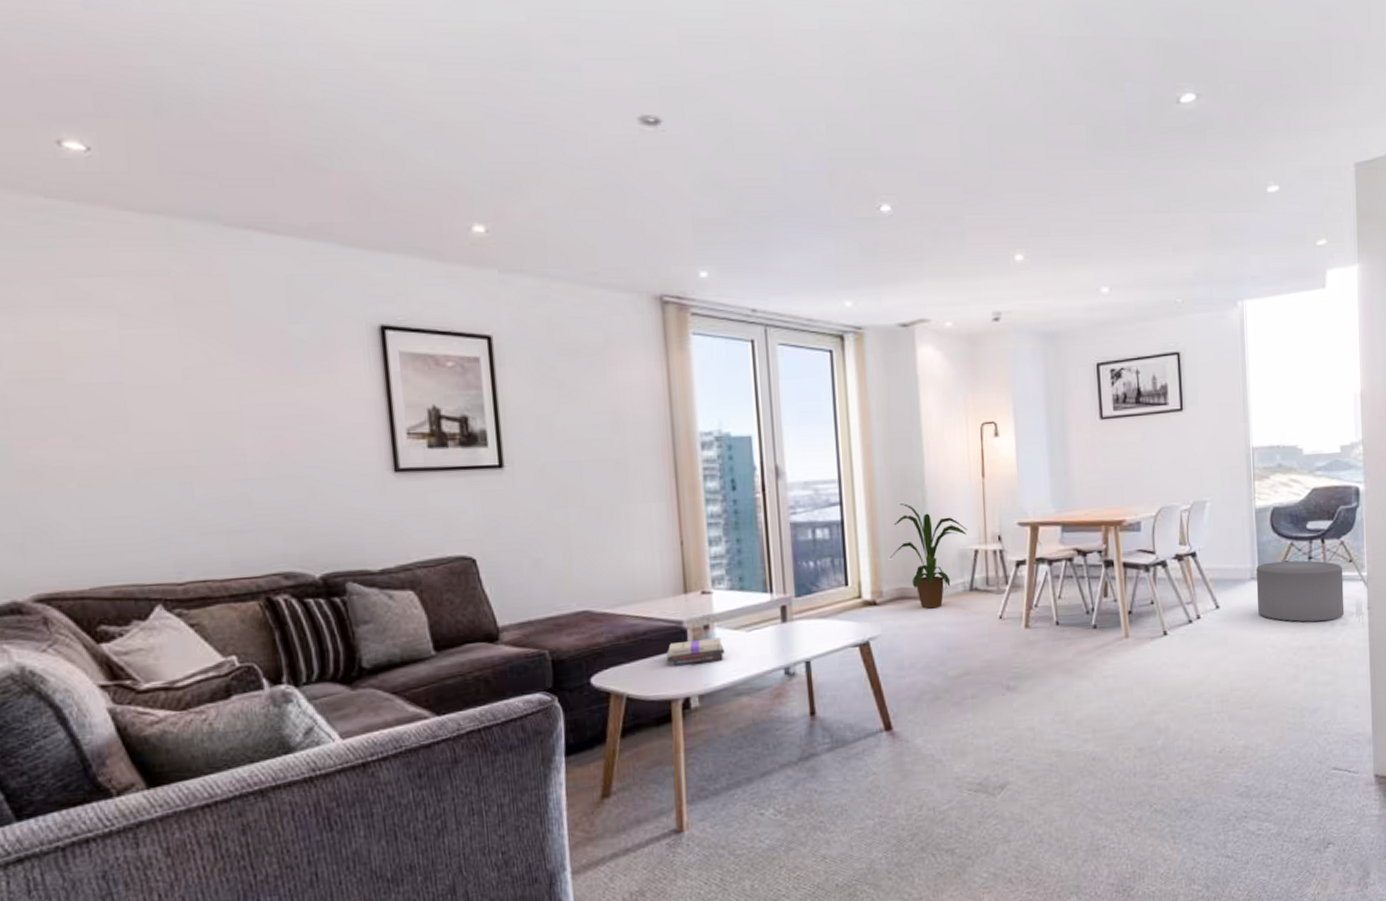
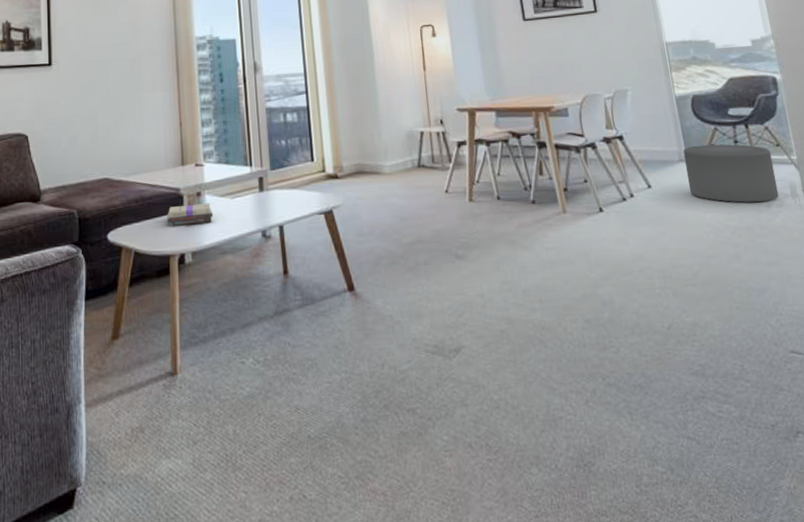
house plant: present [890,503,968,609] -> none [348,92,413,183]

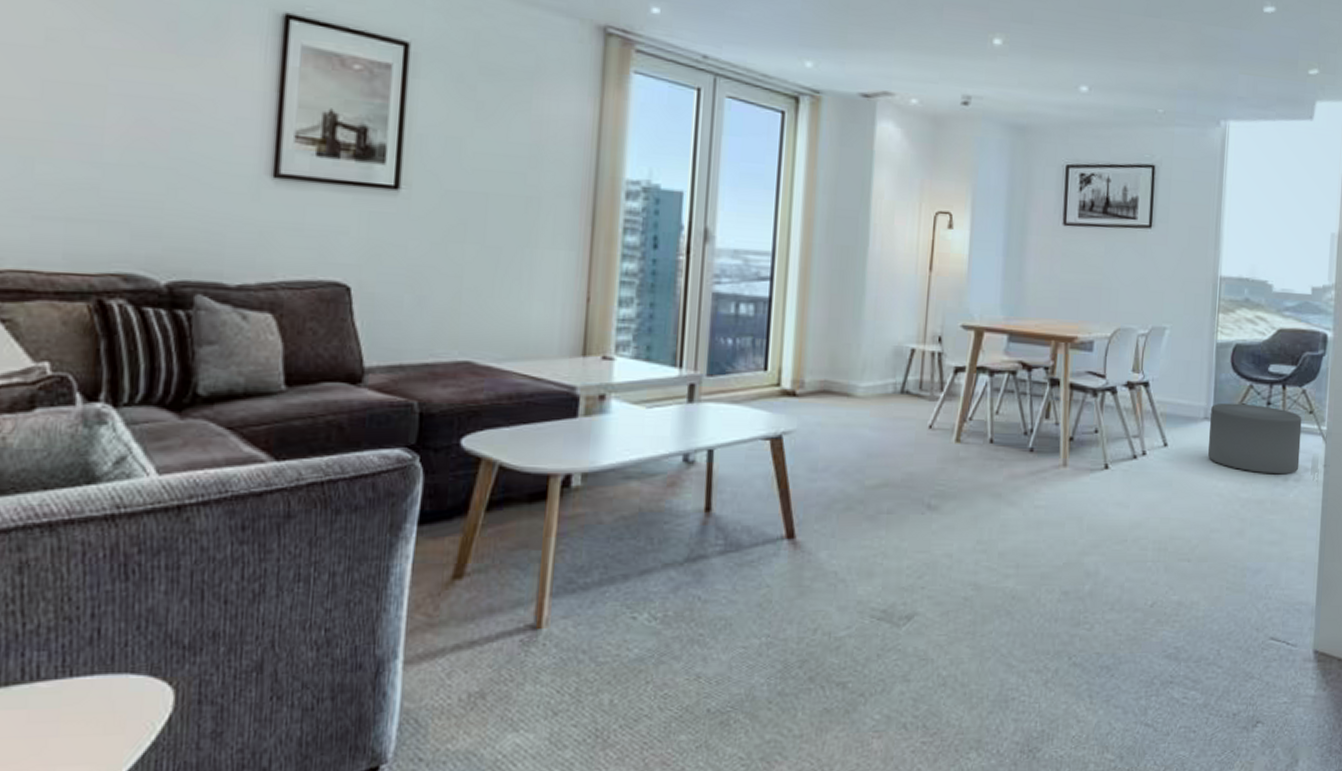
books: present [167,203,214,226] -> none [552,409,620,437]

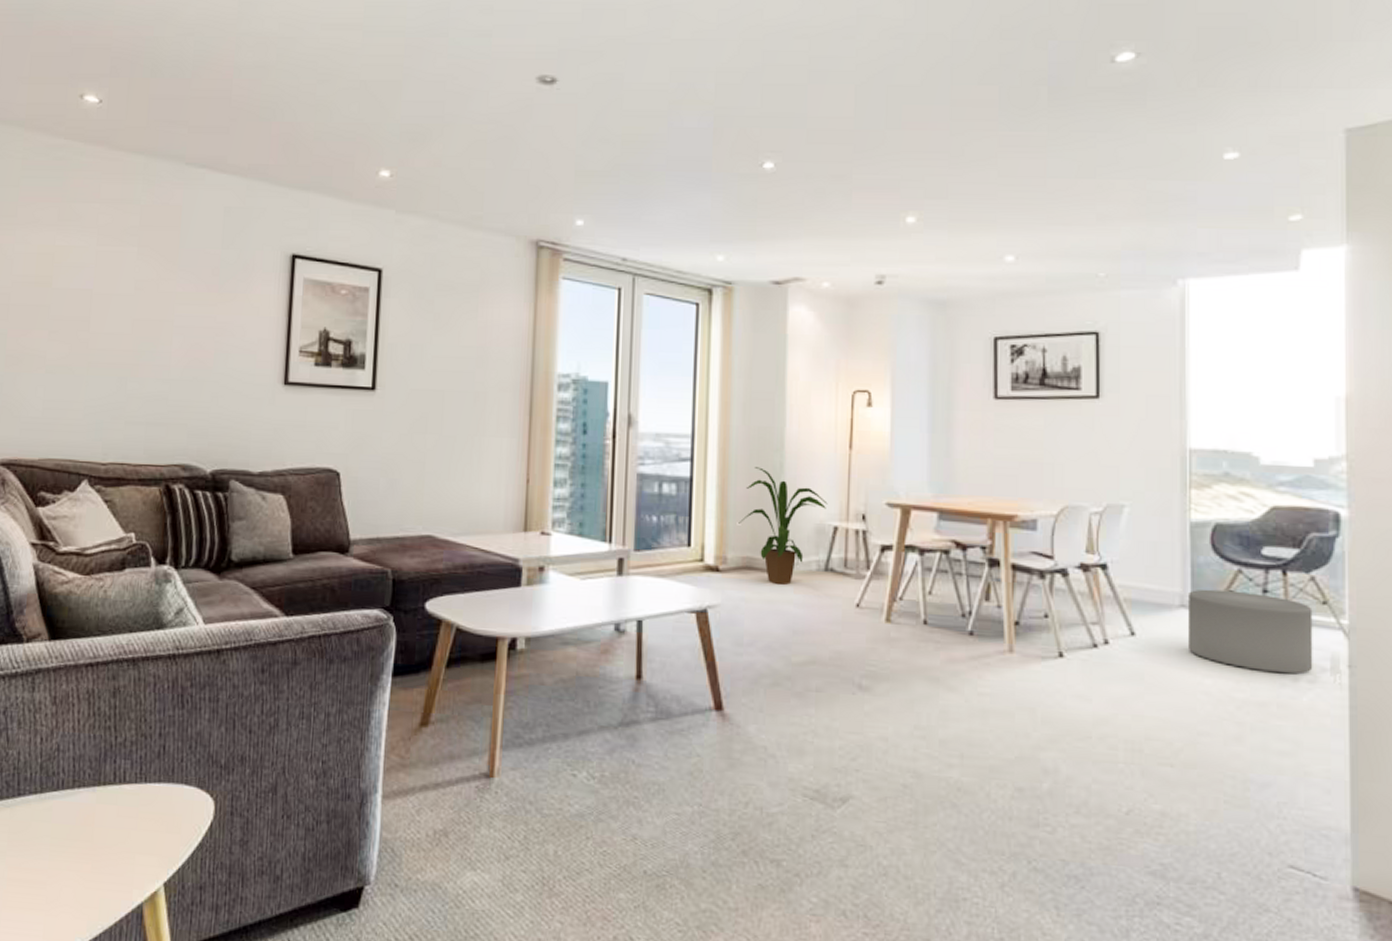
house plant: none [817,288,906,408] -> present [738,467,828,585]

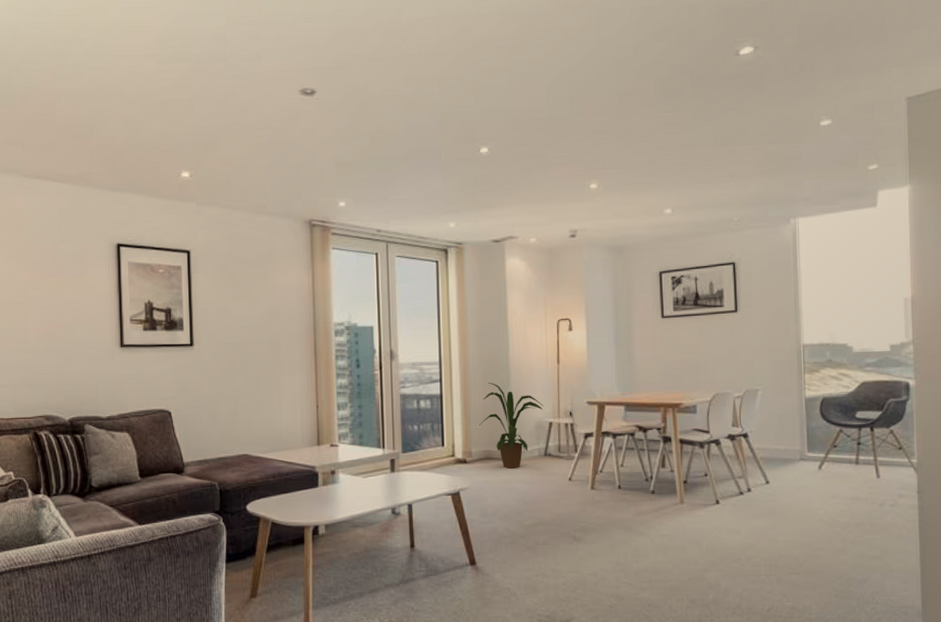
pouf: present [1189,589,1313,675] -> none [806,445,894,502]

